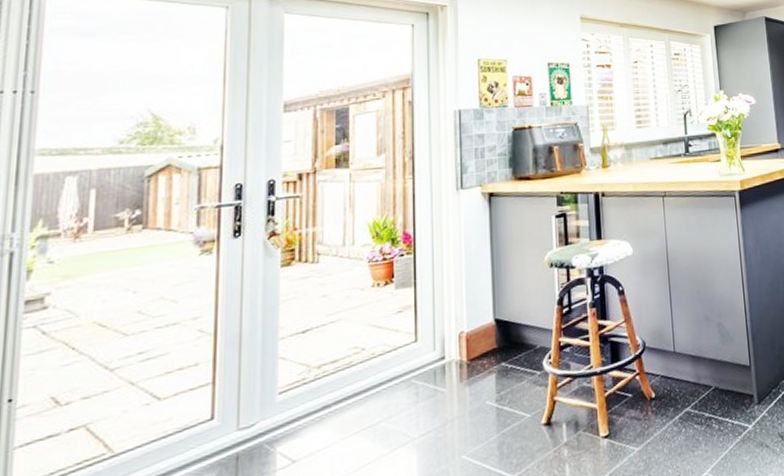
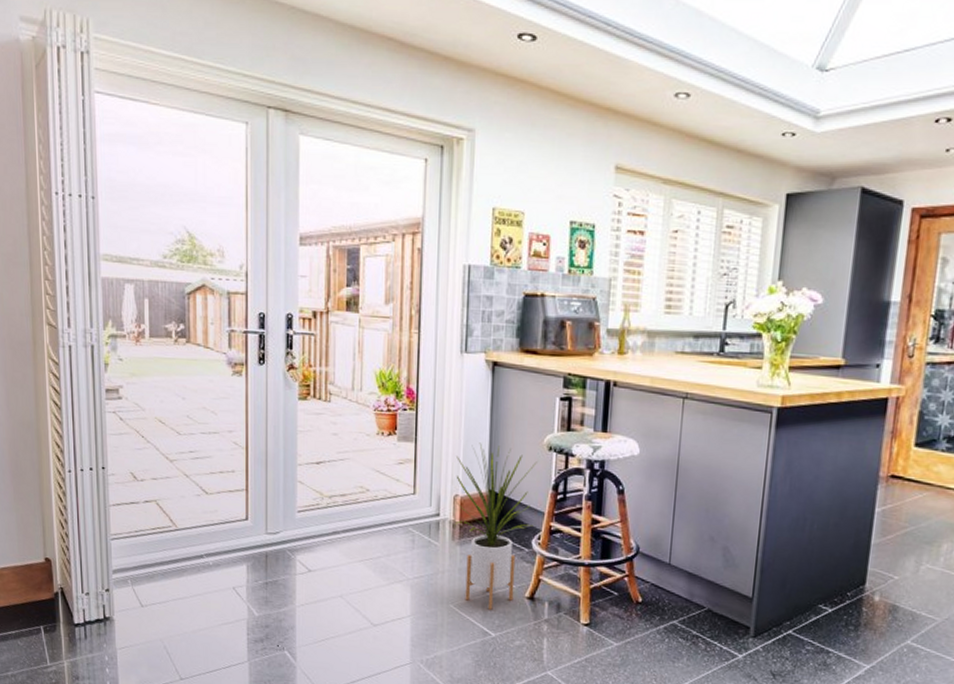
house plant: none [459,272,543,449] -> present [454,442,537,610]

